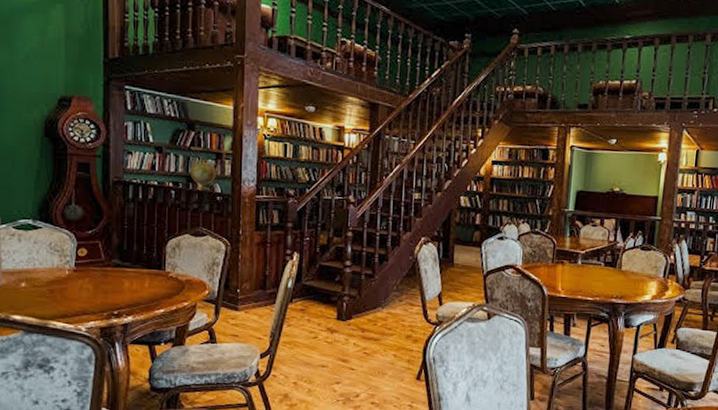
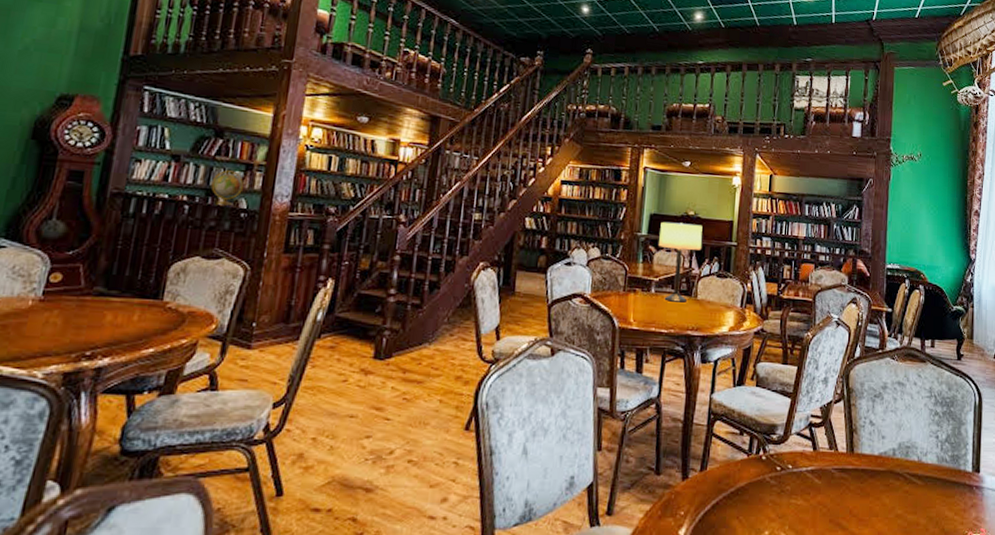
table lamp: none [585,198,628,274] -> present [659,222,703,304]

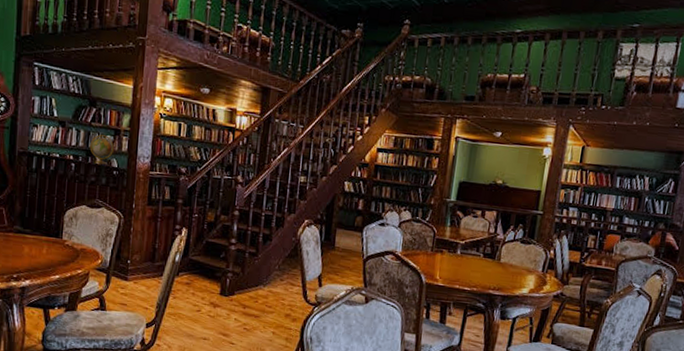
table lamp: present [659,222,703,304] -> none [466,189,510,266]

